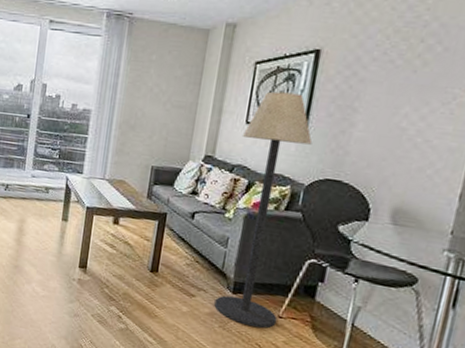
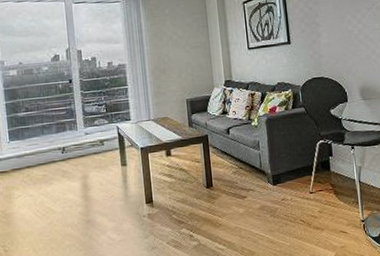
floor lamp: present [214,91,313,328] -> none [247,20,310,208]

